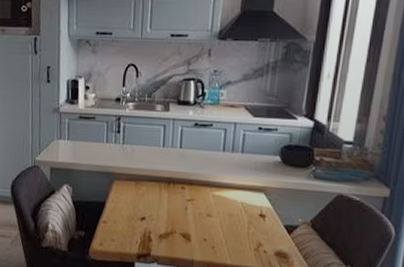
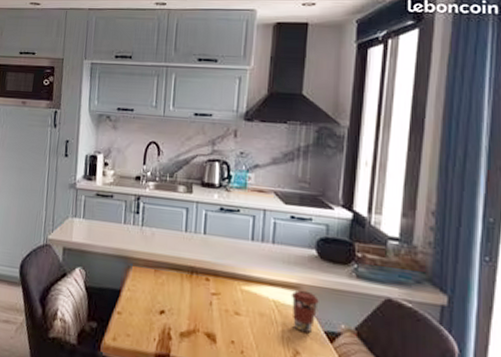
coffee cup: none [256,192,281,228] -> present [291,289,319,333]

